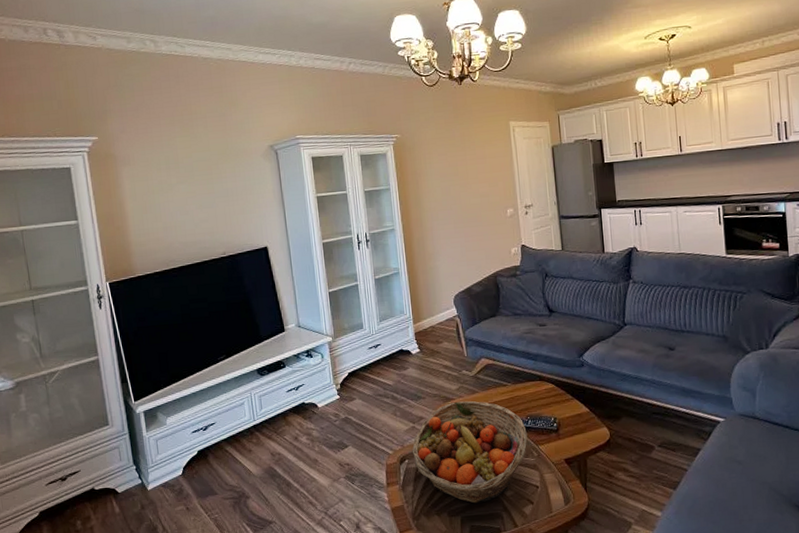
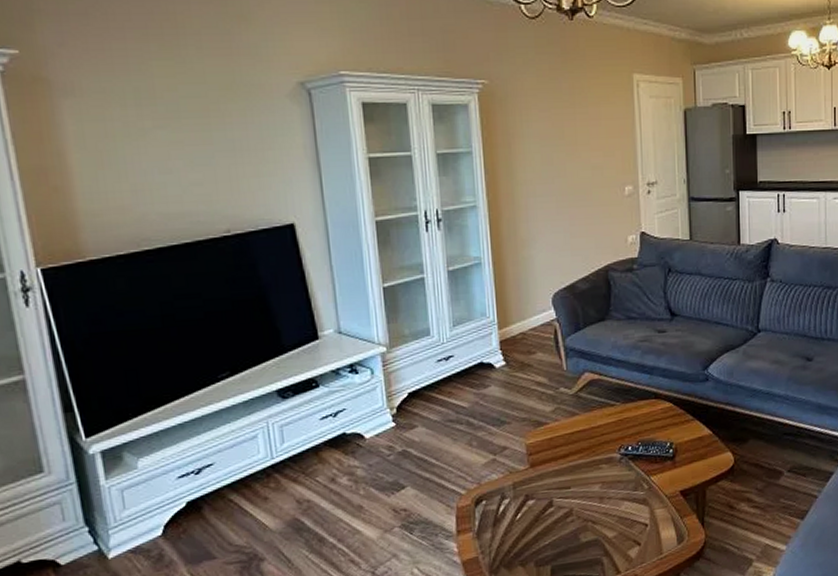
fruit basket: present [412,400,528,503] -> none [491,424,637,549]

